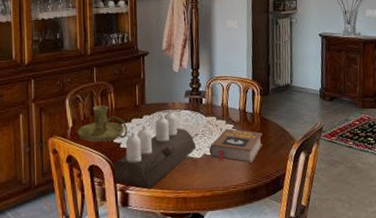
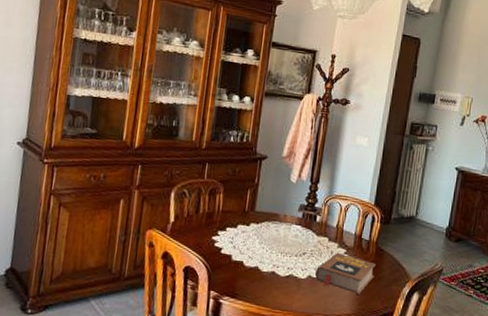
candle holder: present [77,105,129,142] -> none [177,204,233,245]
candle holder: present [114,110,196,190] -> none [210,222,302,303]

